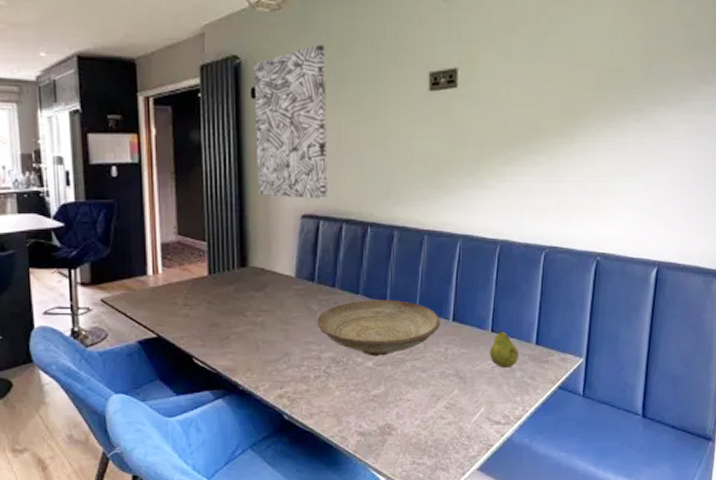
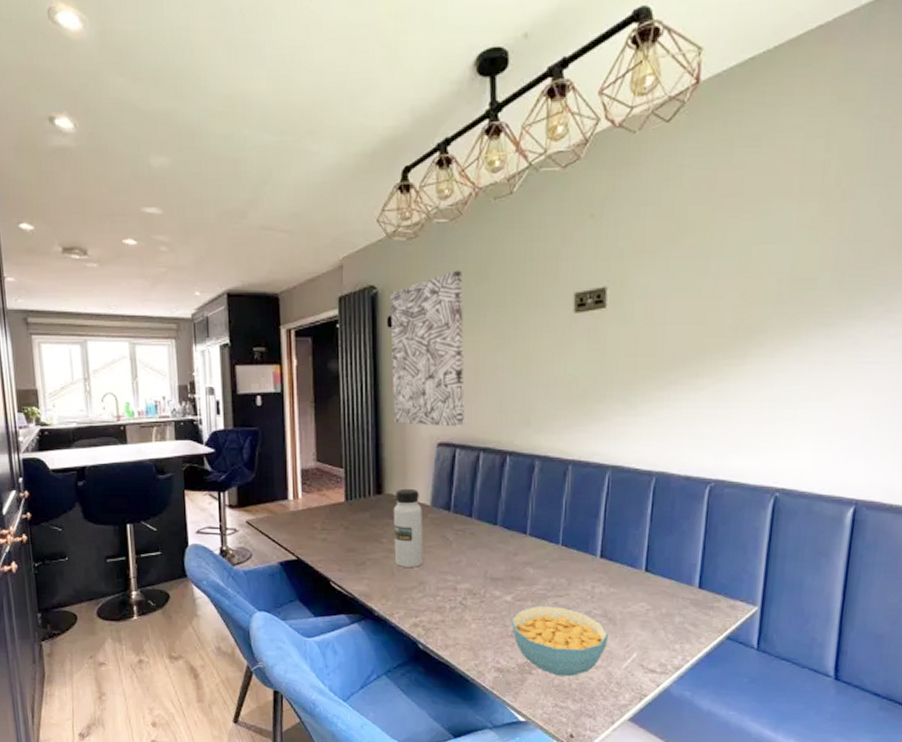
water bottle: none [257,260,288,339] -> present [393,488,423,567]
decorative bowl: present [316,299,441,356] -> none [452,531,587,591]
cereal bowl: none [372,369,460,435] -> present [511,606,608,677]
fruit: present [489,327,519,368] -> none [642,567,678,611]

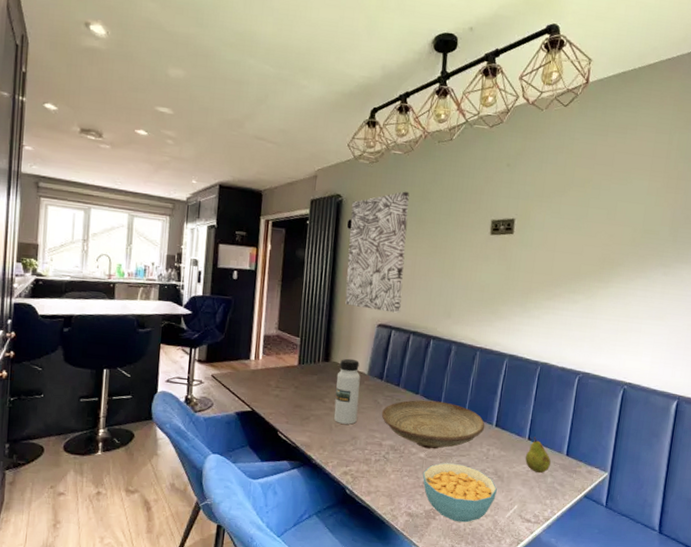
decorative bowl: none [452,531,587,591] -> present [381,400,485,450]
fruit: none [642,567,678,611] -> present [525,437,551,473]

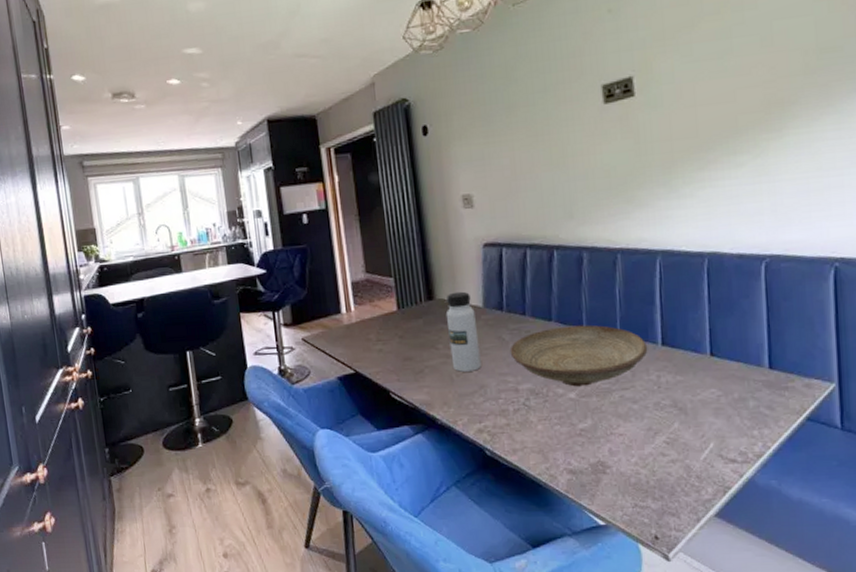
wall art: present [345,191,410,313] -> none [422,75,508,229]
cereal bowl: present [422,463,497,523] -> none [577,400,681,474]
fruit: present [525,437,551,473] -> none [711,350,749,396]

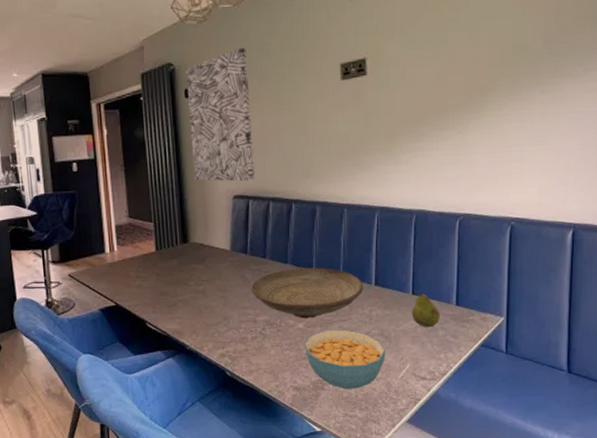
wall art: none [422,75,508,229] -> present [186,47,255,182]
water bottle: present [445,291,481,372] -> none [198,236,226,306]
cereal bowl: none [577,400,681,474] -> present [304,330,385,390]
fruit: none [711,350,749,396] -> present [411,290,440,327]

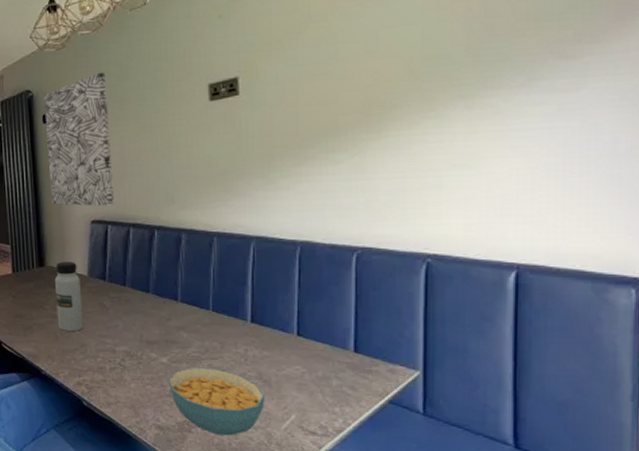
water bottle: none [198,236,226,306] -> present [54,261,83,331]
decorative bowl: present [251,267,364,319] -> none [109,298,238,353]
fruit: present [411,290,440,327] -> none [296,331,333,375]

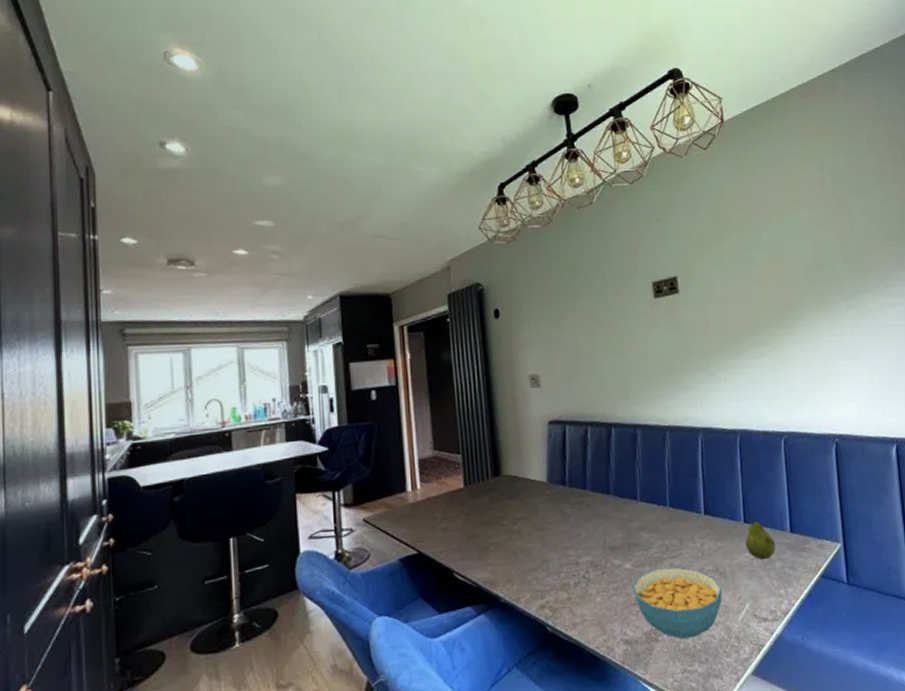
wall art: present [44,72,114,206] -> none [495,267,571,407]
water bottle: present [54,261,83,331] -> none [511,467,545,548]
fruit: none [296,331,333,375] -> present [745,517,776,559]

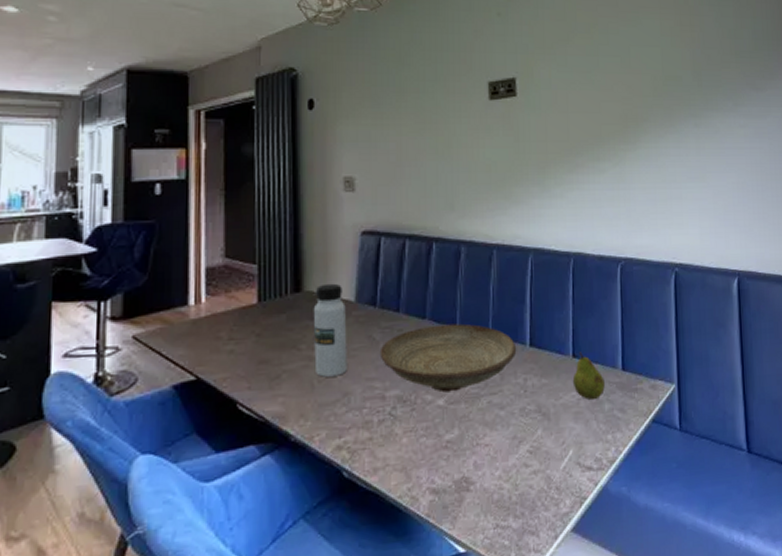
water bottle: none [511,467,545,548] -> present [313,283,347,377]
decorative bowl: none [571,497,693,557] -> present [379,323,517,393]
cereal bowl: present [632,567,722,640] -> none [444,406,544,490]

